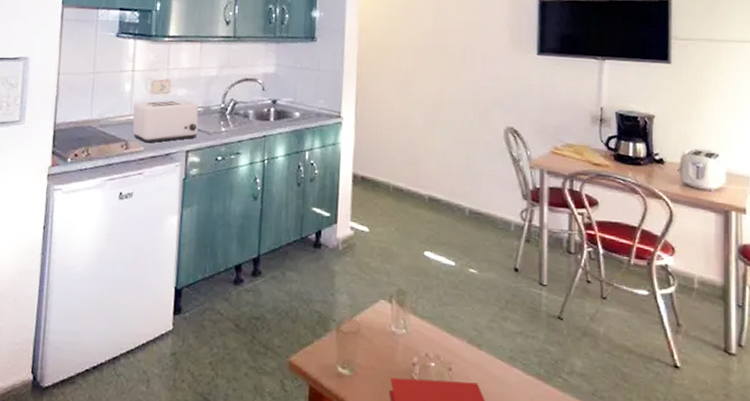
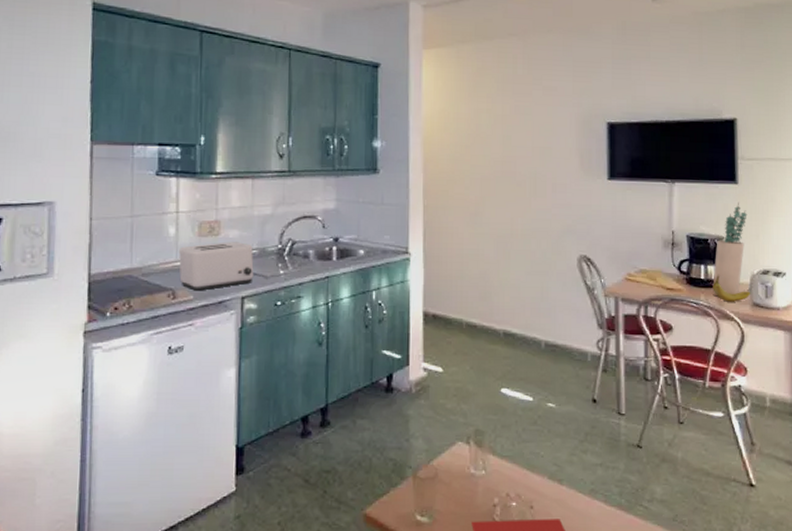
vase: none [641,82,680,175] -> present [713,203,747,297]
fruit: none [641,153,681,181] -> present [713,275,751,302]

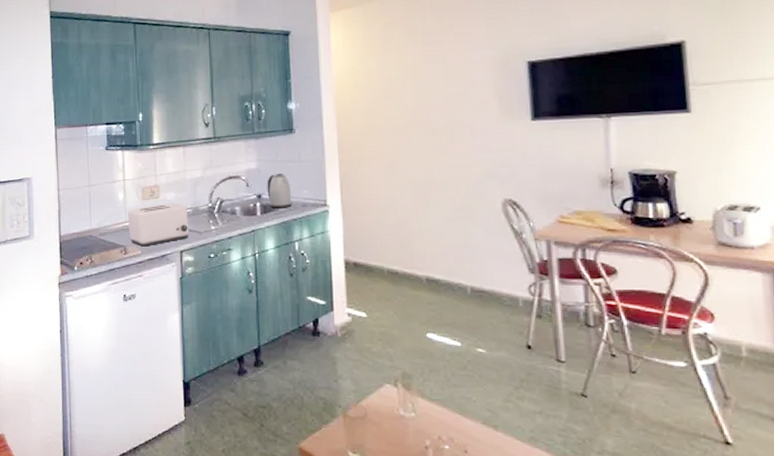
kettle: none [345,216,372,254] -> present [267,174,292,209]
vase: present [713,203,747,297] -> none [664,133,705,237]
fruit: present [713,275,751,302] -> none [664,213,715,242]

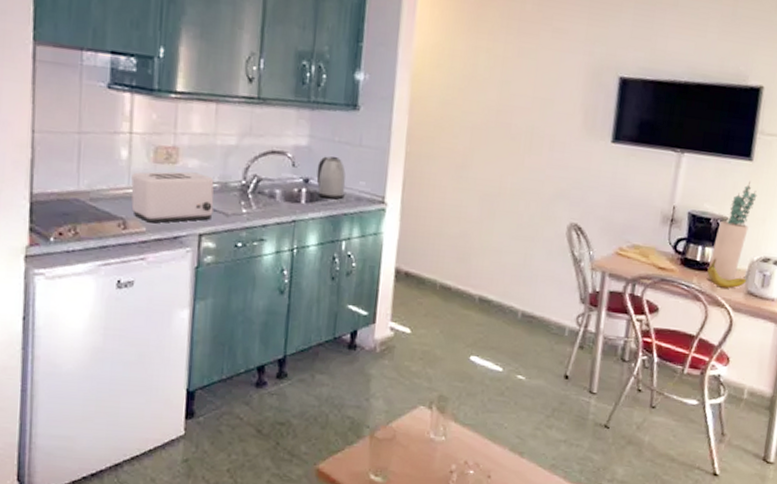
vase: none [664,133,705,237] -> present [706,182,757,281]
fruit: none [664,213,715,242] -> present [707,258,747,289]

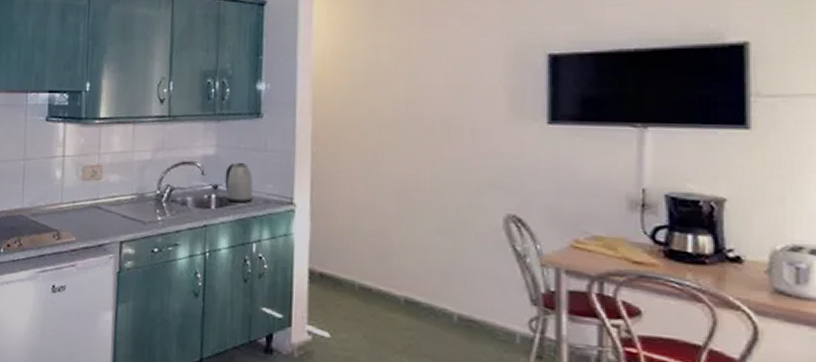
toaster: present [131,171,214,224] -> none [63,186,133,233]
vase: present [706,182,757,281] -> none [706,154,766,277]
fruit: present [707,258,747,289] -> none [706,249,770,286]

